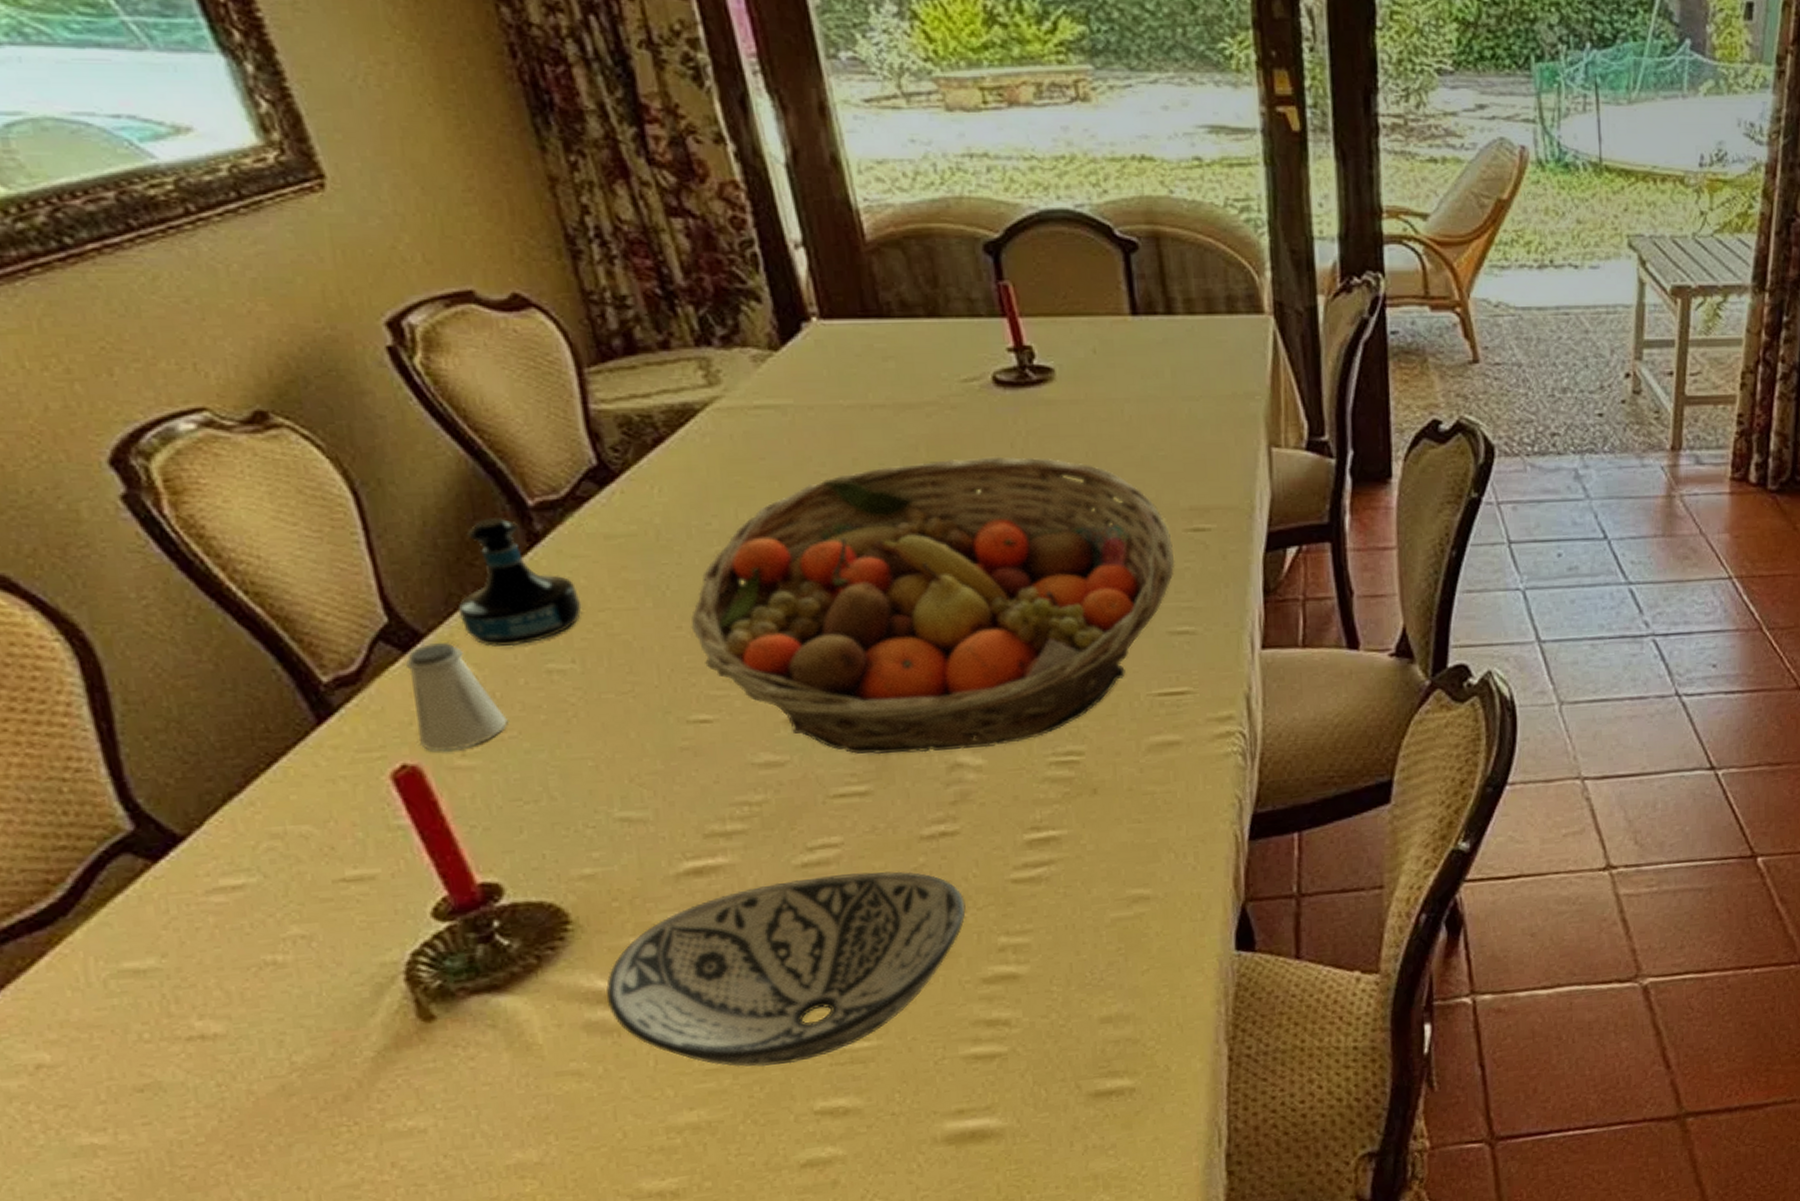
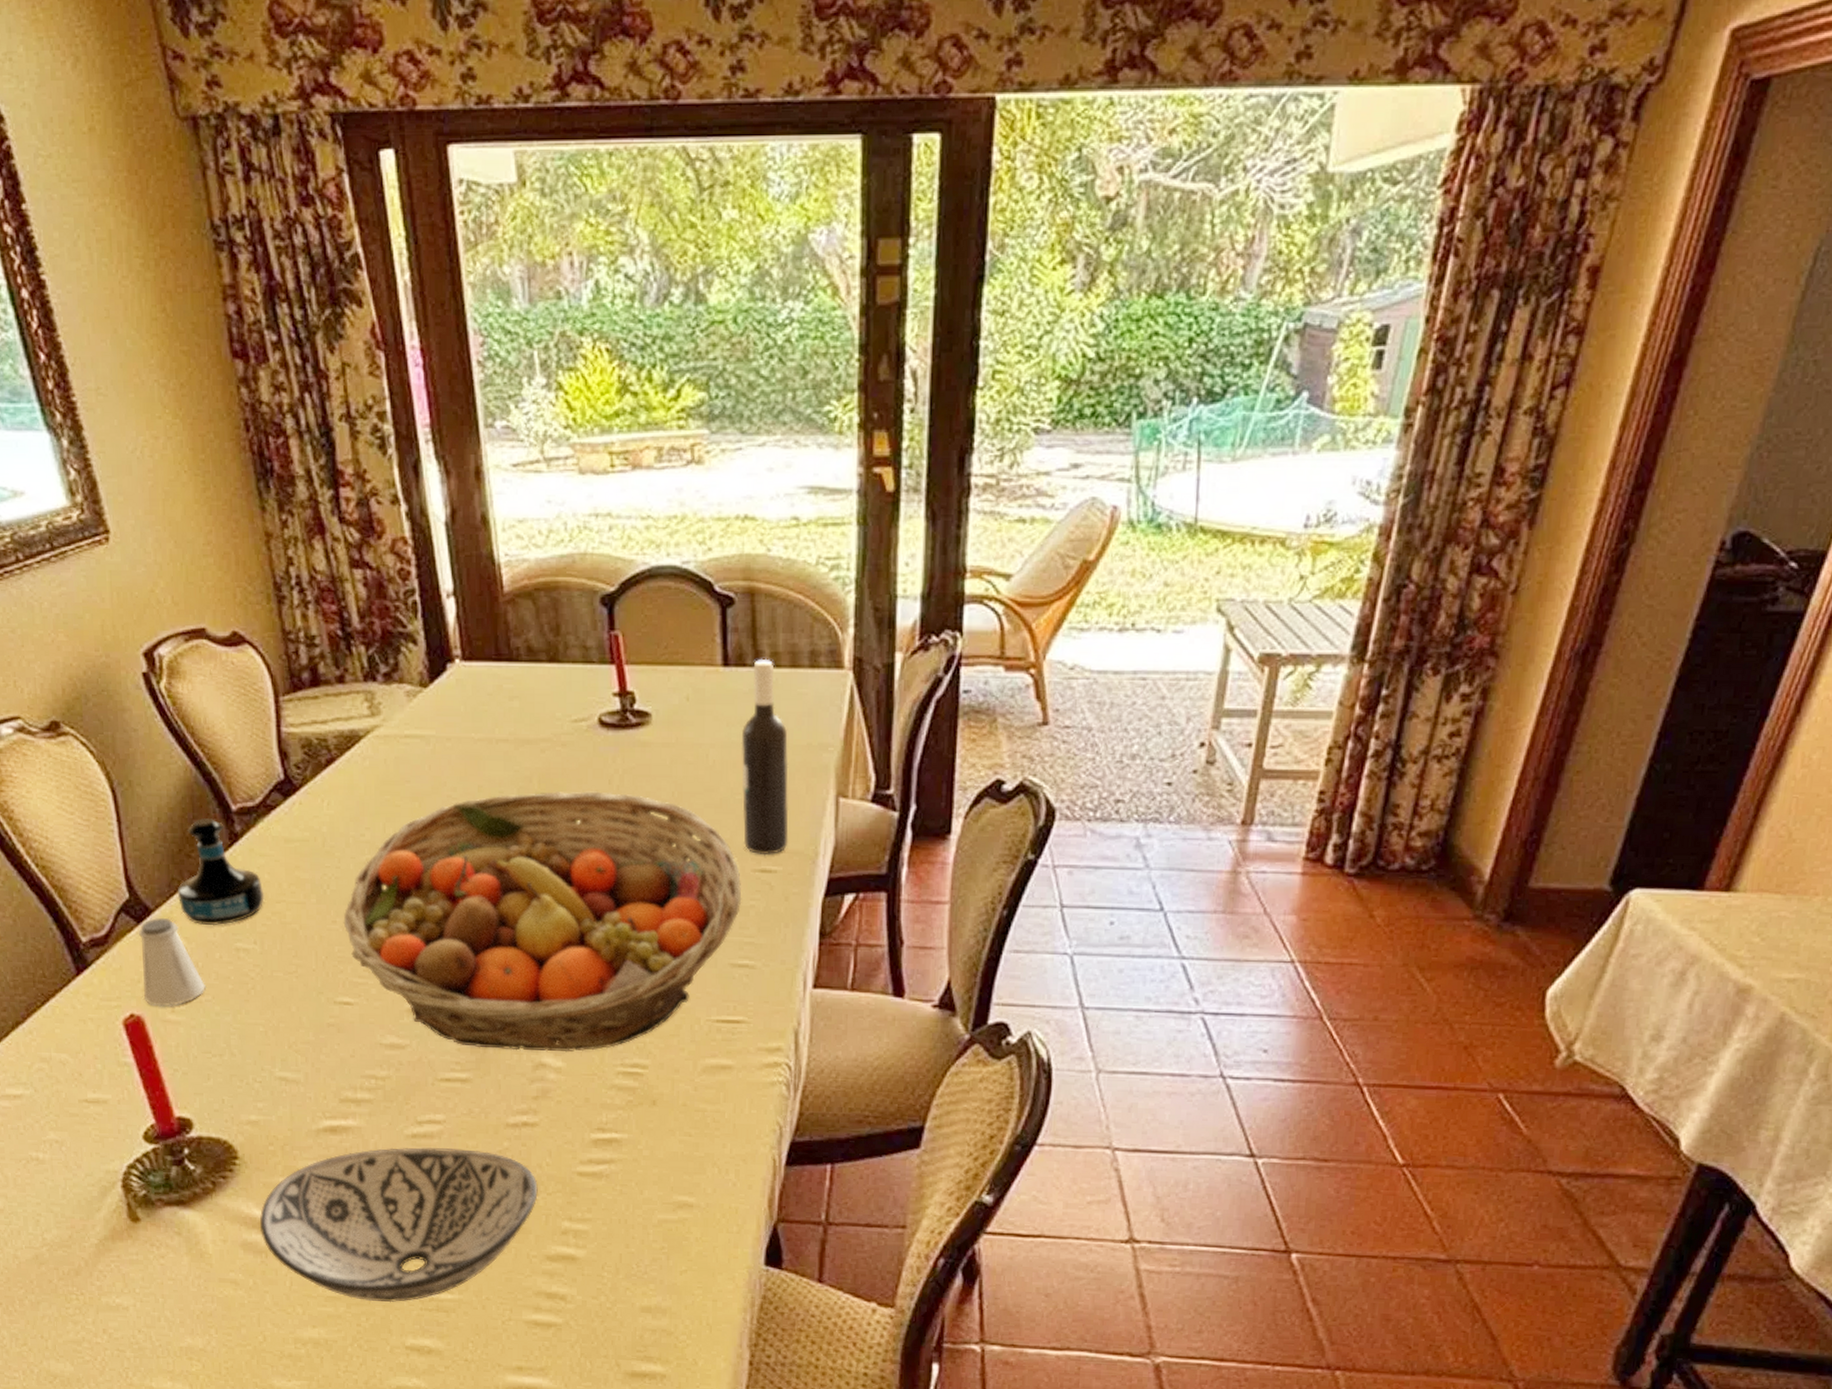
wine bottle: none [1159,305,1221,514] -> present [741,658,789,856]

